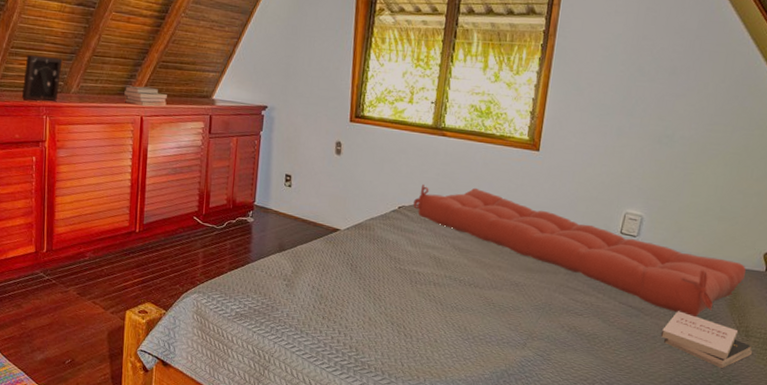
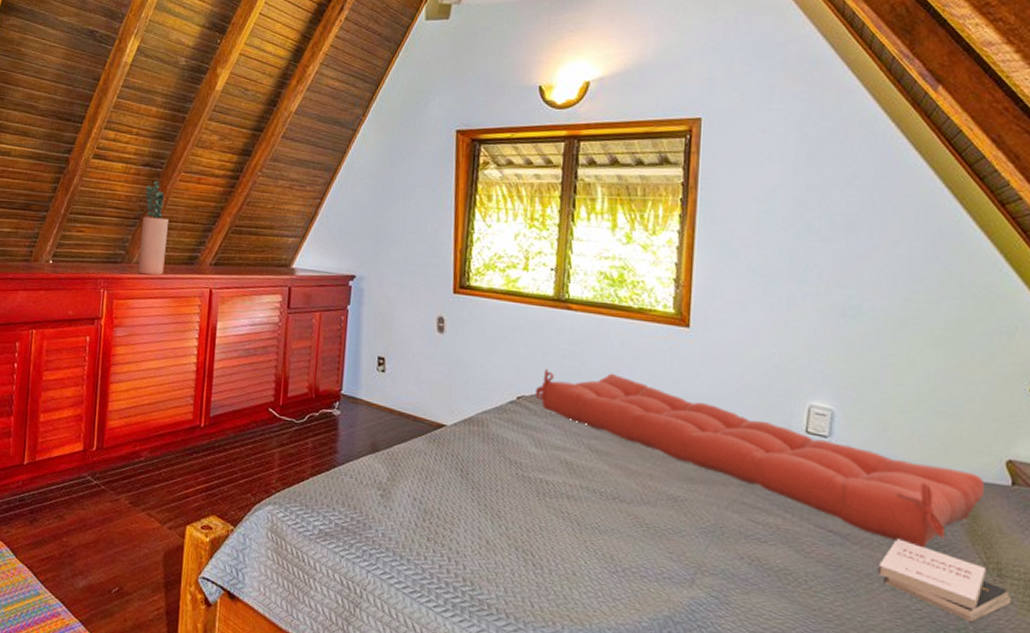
picture frame: present [21,54,63,101] -> none [77,220,125,273]
vase: none [76,18,103,105] -> present [137,179,170,276]
books: present [124,86,167,107] -> none [192,254,240,278]

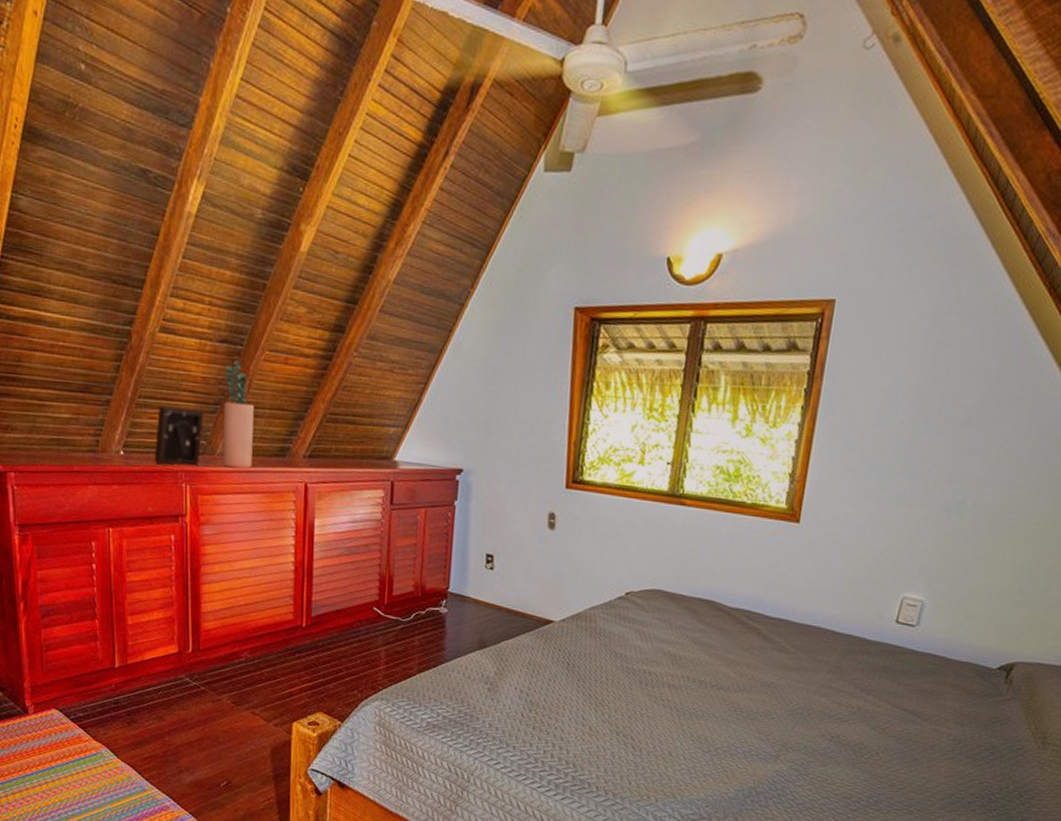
picture frame: none [77,220,125,273] -> present [153,405,204,465]
seat cushion: present [534,369,984,549] -> none [643,565,1047,722]
books: present [877,538,1010,623] -> none [940,715,1049,783]

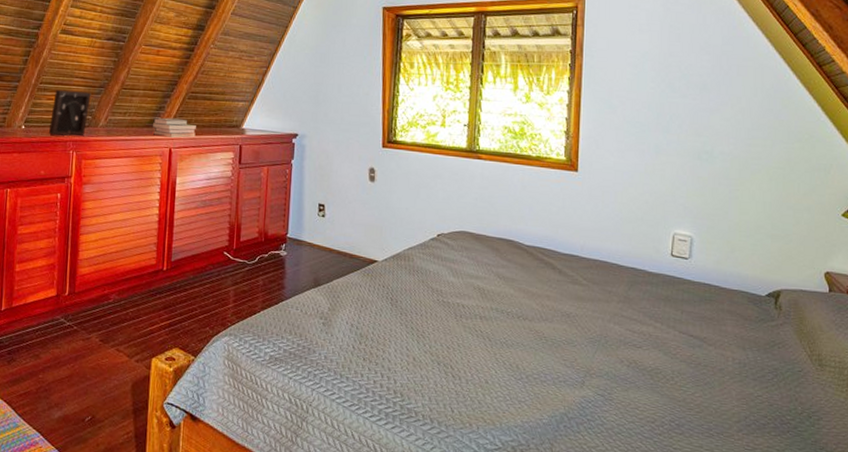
vase: present [222,359,255,469] -> none [103,52,132,138]
books: none [283,445,337,471] -> present [153,117,196,138]

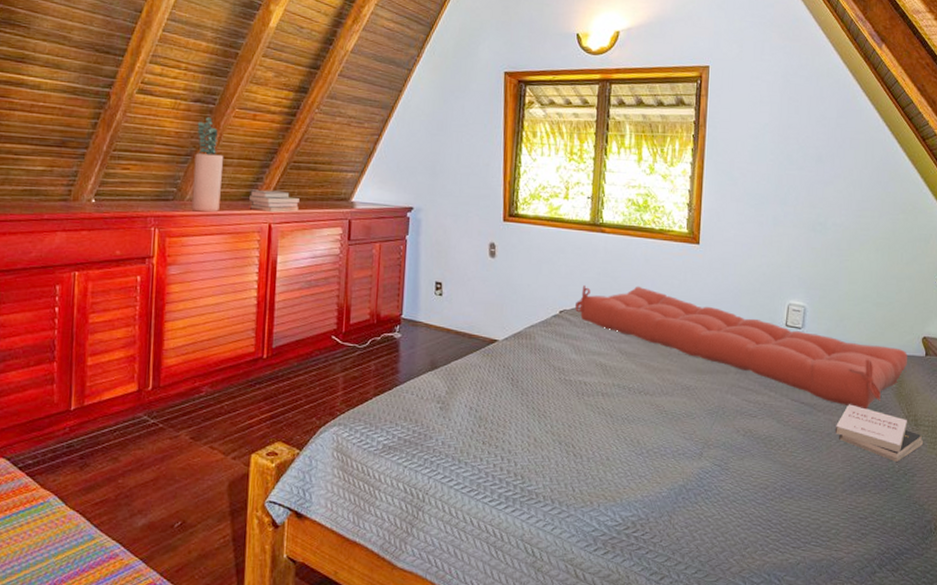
picture frame: present [48,89,91,136] -> none [124,157,176,211]
vase: none [103,52,132,138] -> present [191,116,224,213]
seat cushion: none [452,210,808,346] -> present [574,286,907,410]
books: none [727,339,829,404] -> present [834,404,923,463]

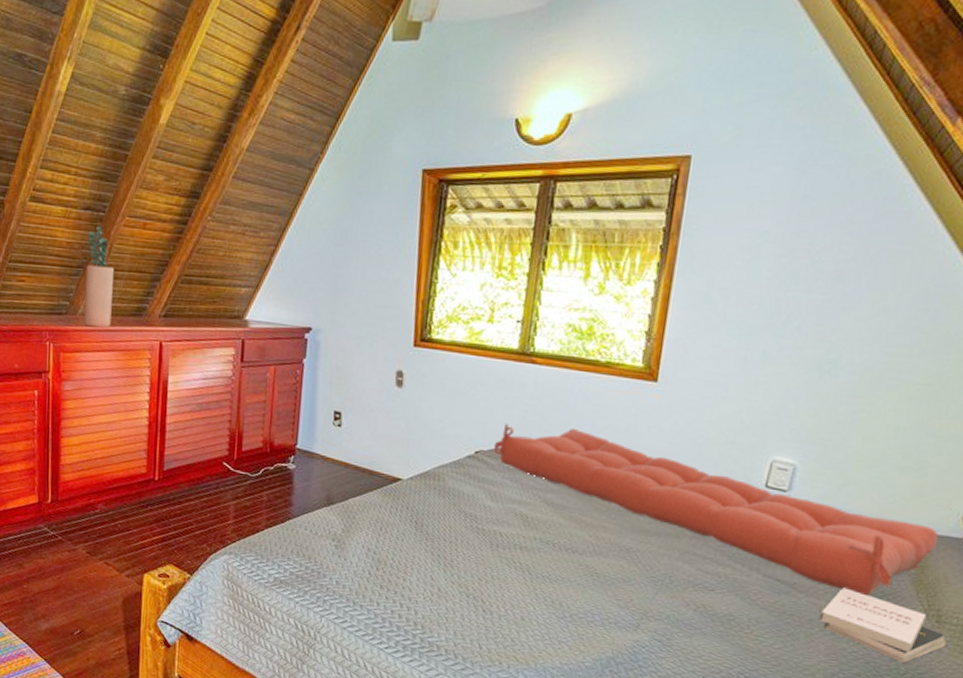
books: present [249,190,299,213] -> none [140,305,191,330]

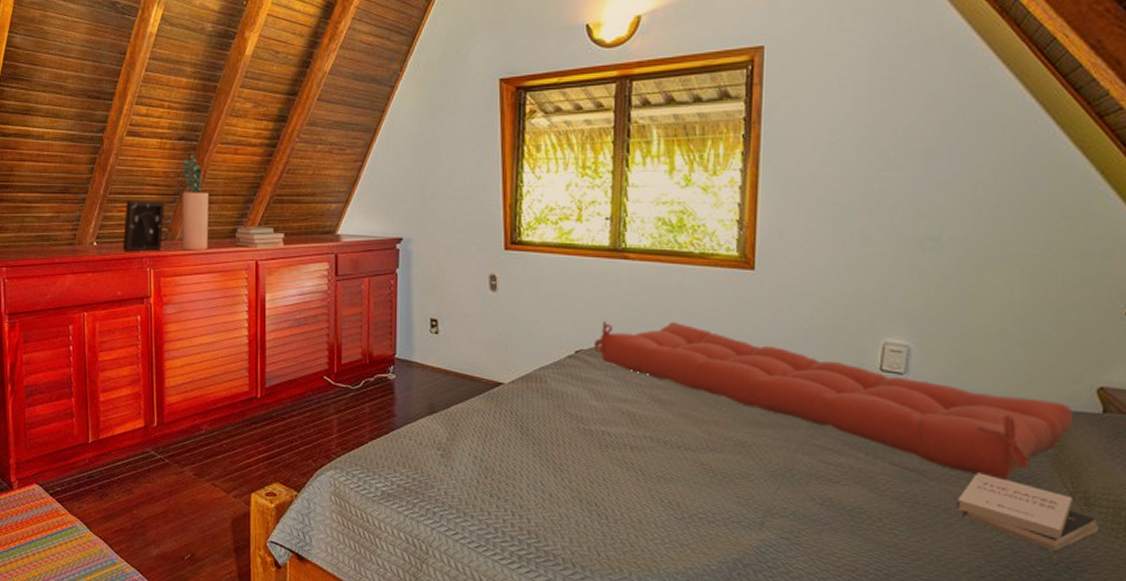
picture frame: none [21,269,68,325] -> present [122,199,165,252]
books: none [140,305,191,330] -> present [236,226,284,249]

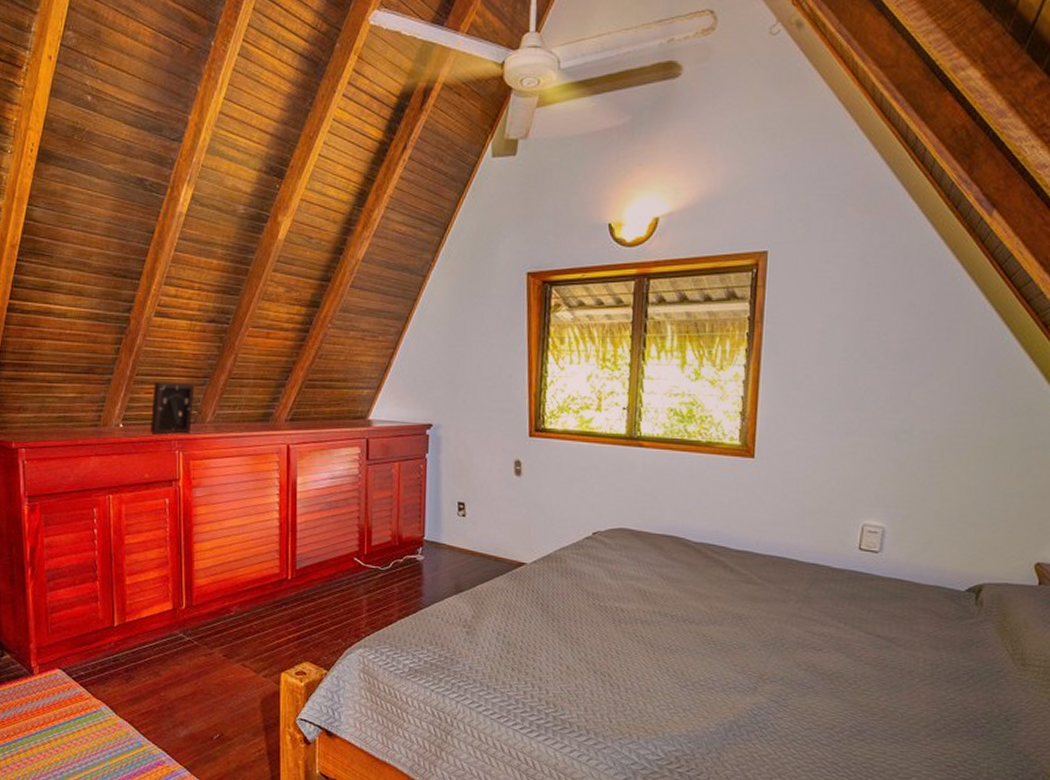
vase: present [182,153,210,251] -> none [212,336,241,435]
books: present [236,226,284,249] -> none [267,410,316,433]
seat cushion: present [593,321,1073,481] -> none [609,505,1015,646]
books: present [955,472,1098,553] -> none [918,639,1032,707]

